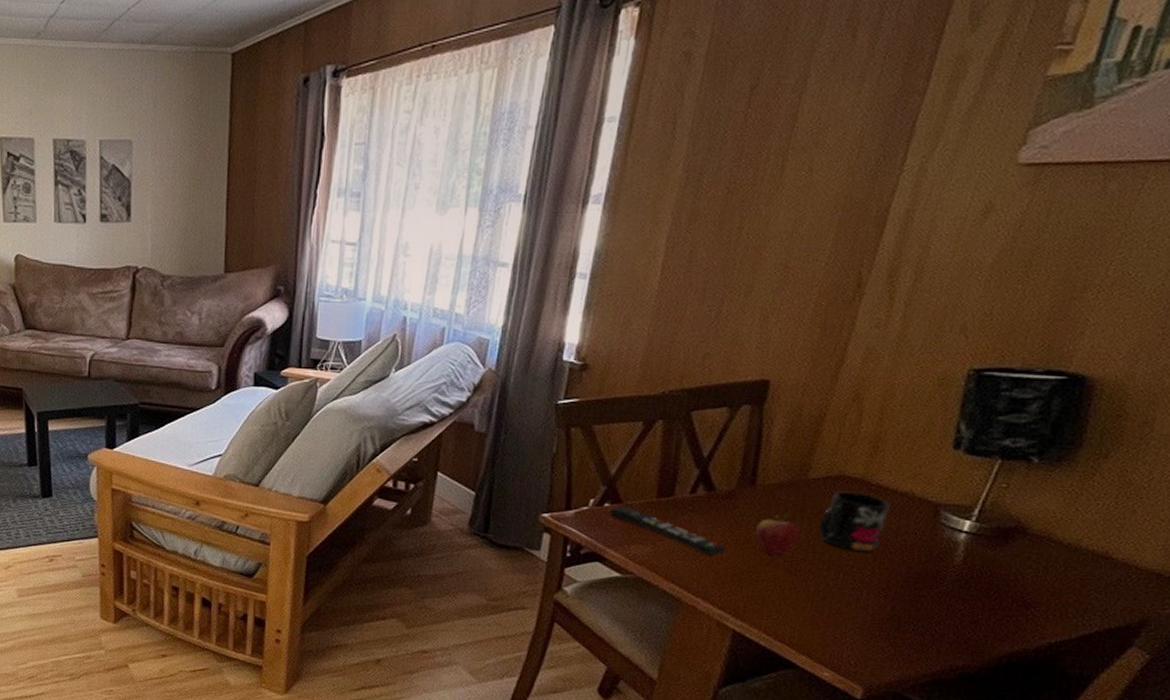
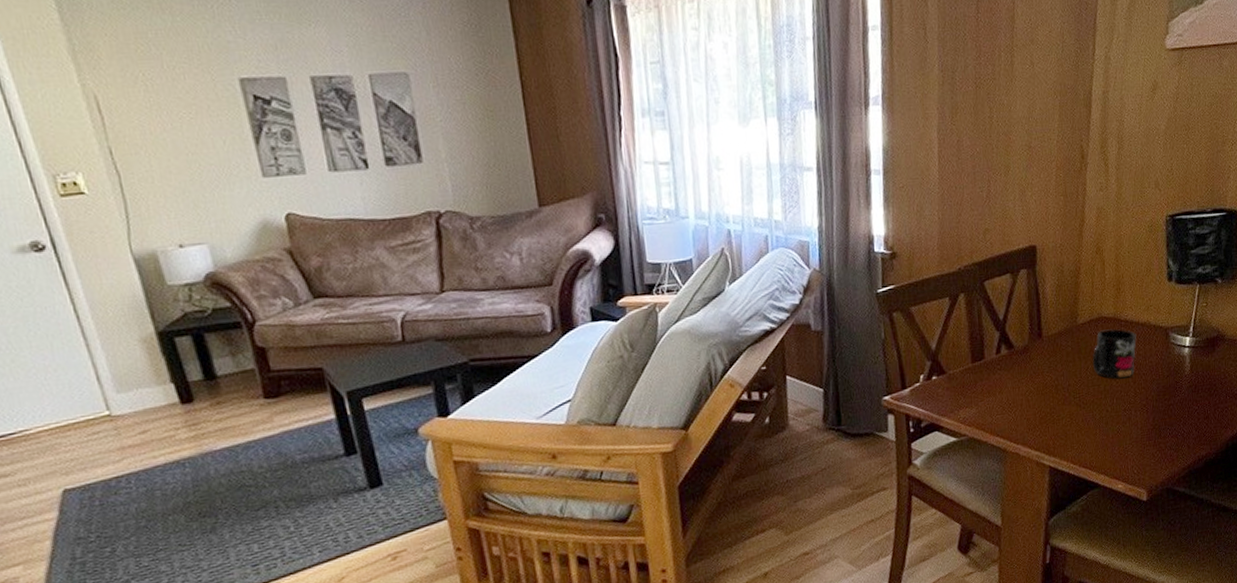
remote control: present [610,506,727,556] -> none [938,376,1032,406]
fruit: present [756,507,802,556] -> none [1049,350,1082,395]

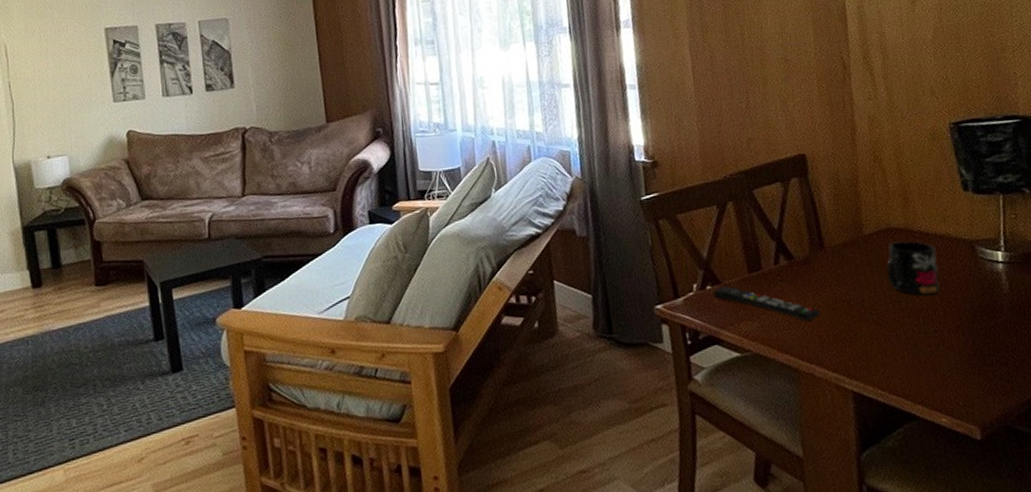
remote control: none [938,376,1032,406] -> present [713,286,821,321]

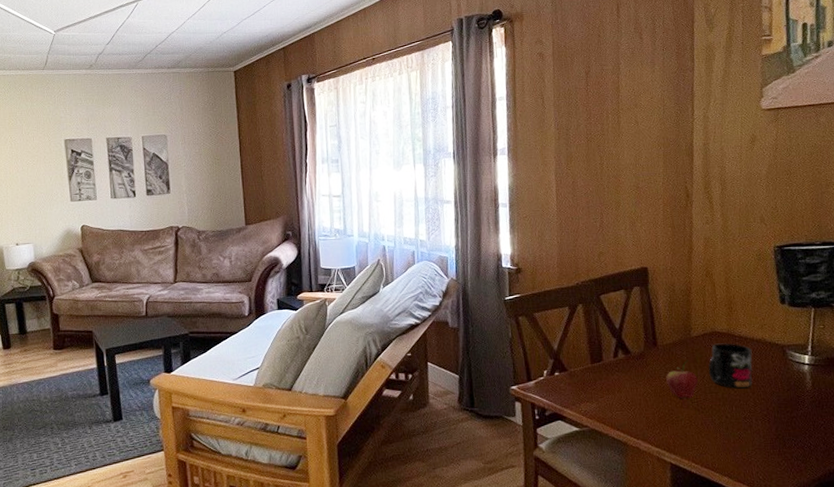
remote control: present [713,286,821,321] -> none [560,373,650,405]
fruit: none [838,262,877,311] -> present [666,359,699,399]

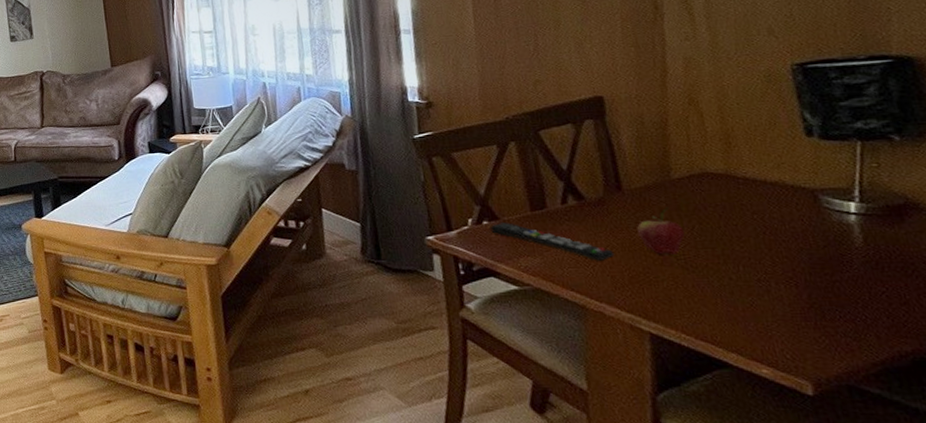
remote control: none [560,373,650,405] -> present [490,222,615,261]
mug: present [708,343,752,389] -> none [699,186,768,244]

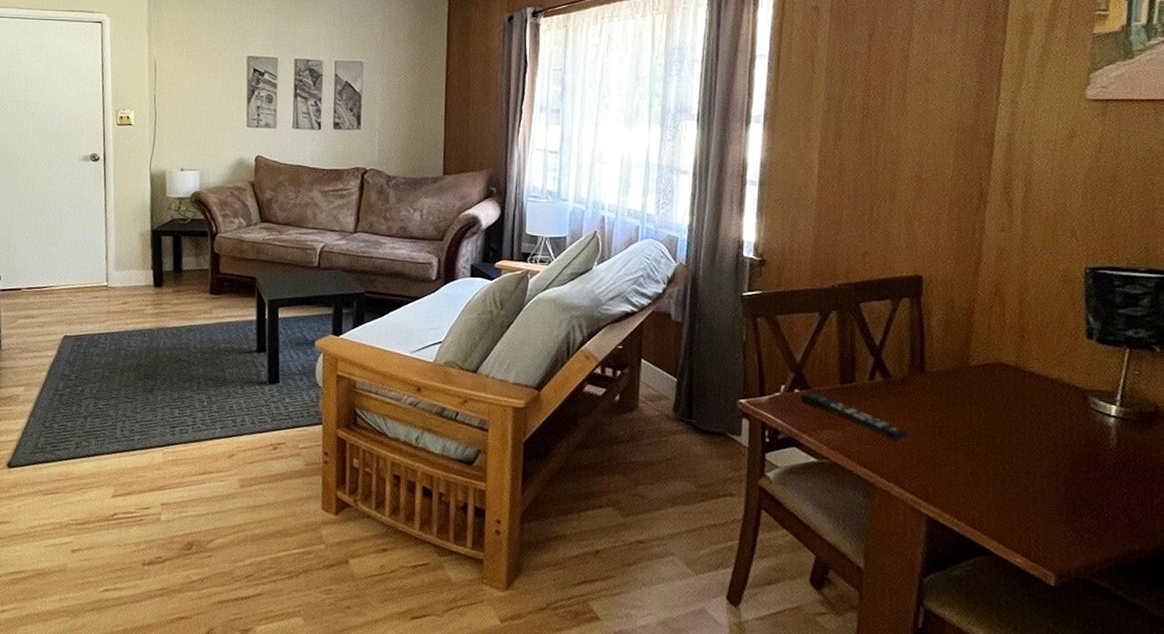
fruit: present [637,206,686,255] -> none [932,392,973,440]

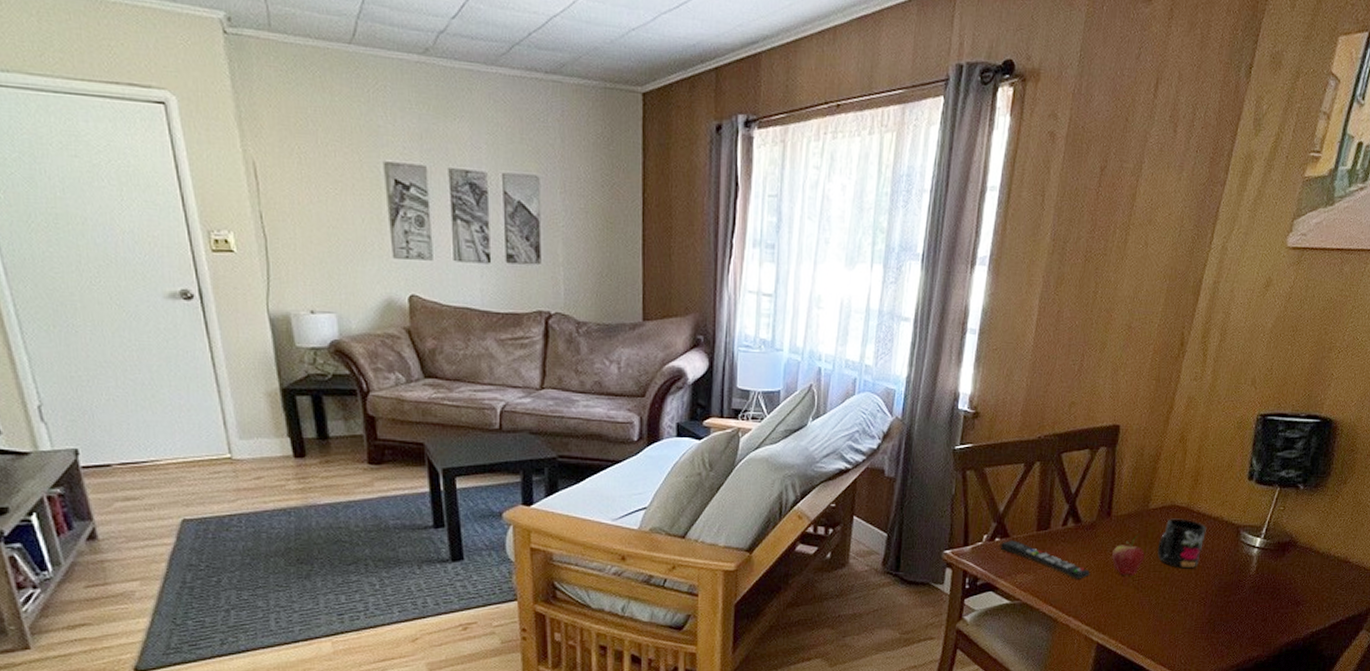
fruit: none [932,392,973,440] -> present [1112,533,1146,576]
mug: none [986,377,1044,437] -> present [1157,518,1207,569]

